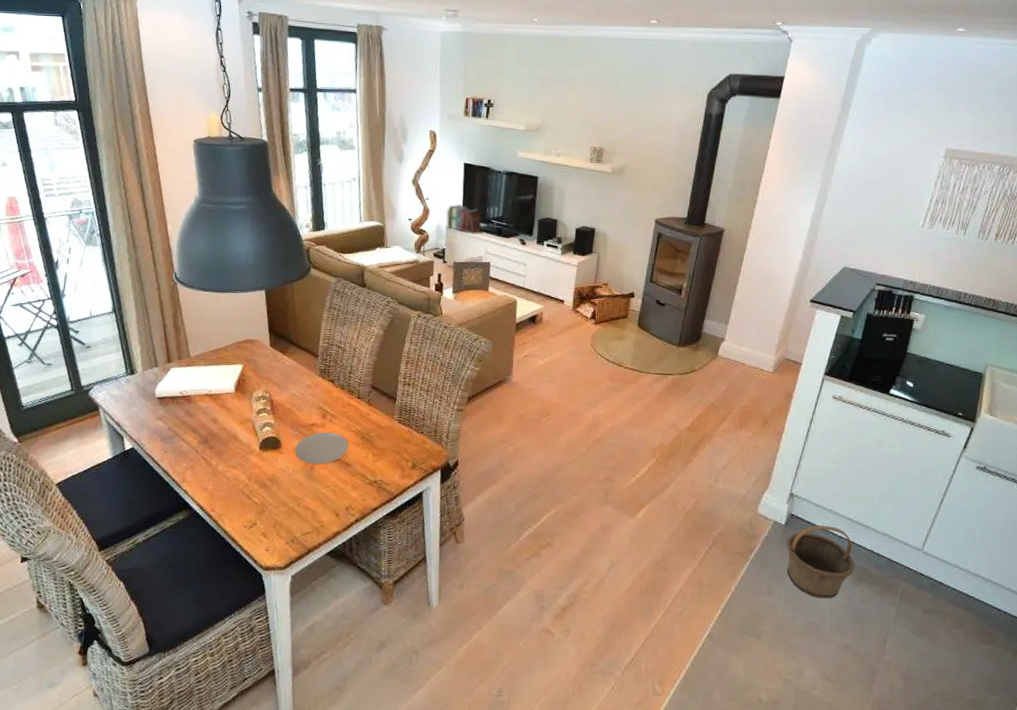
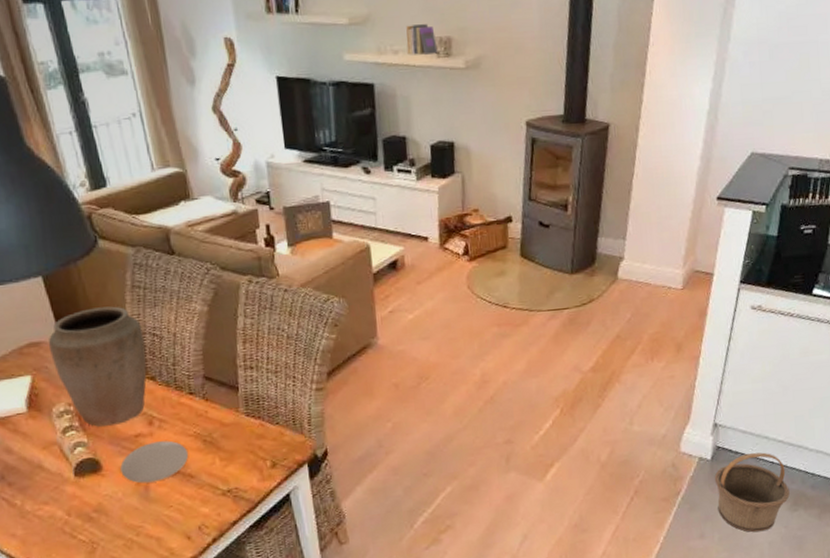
vase: none [260,320,332,414] -> present [48,306,147,427]
books: present [445,204,483,234] -> none [262,132,314,168]
books: none [567,136,592,160] -> present [406,24,438,56]

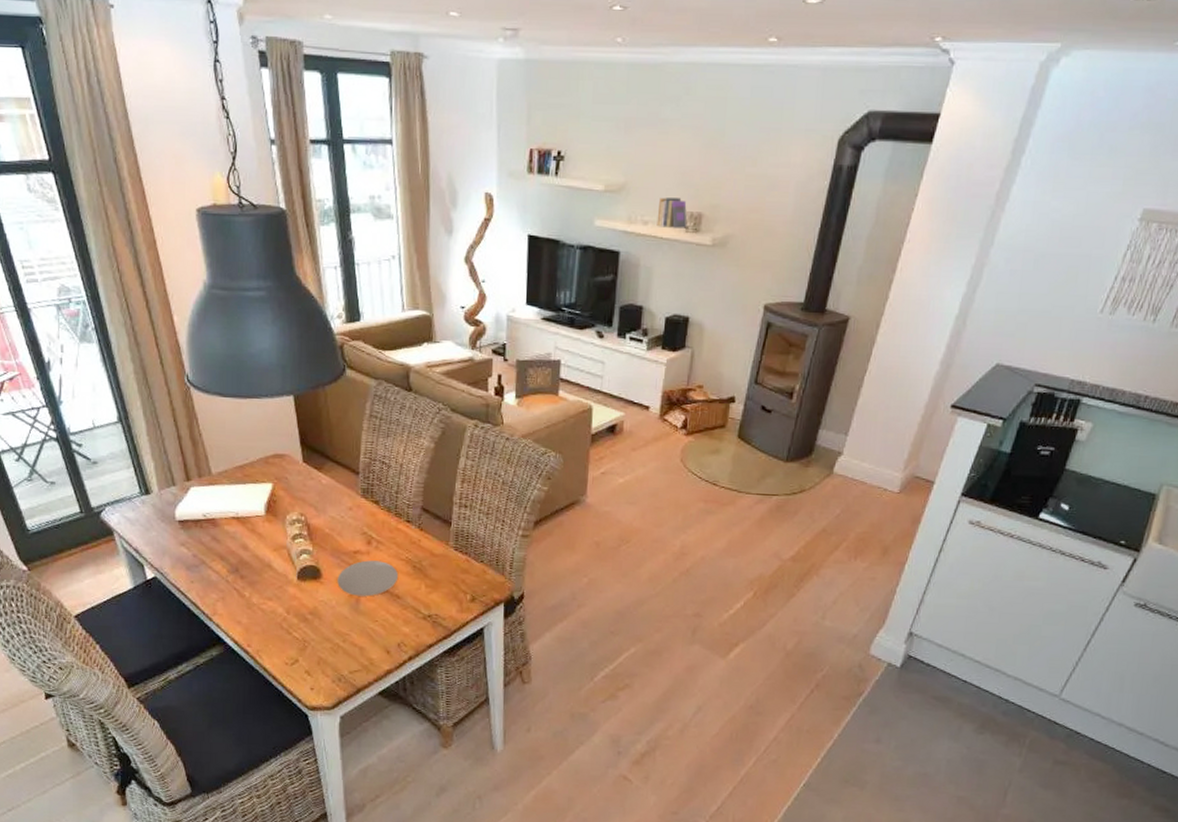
vase: present [48,306,147,427] -> none [290,430,374,539]
basket: present [714,452,790,532] -> none [899,668,979,748]

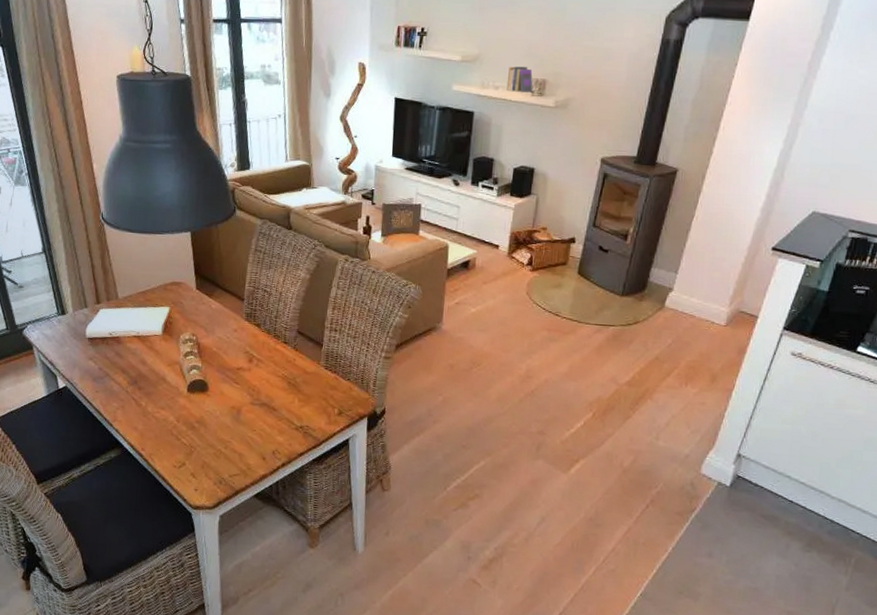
plate: present [337,560,399,597] -> none [222,376,276,409]

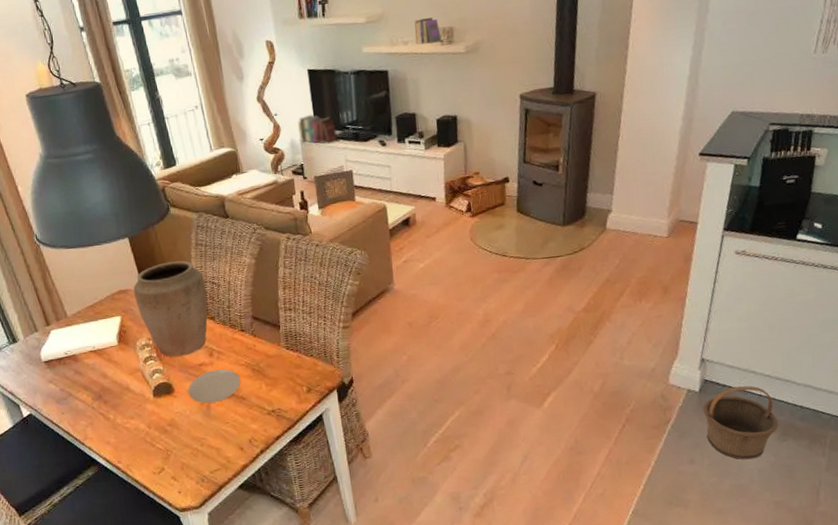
vase: none [186,262,258,357] -> present [133,260,208,357]
plate: none [222,376,276,409] -> present [188,369,241,404]
books: none [374,142,414,174] -> present [297,115,339,144]
basket: none [729,488,805,564] -> present [703,385,779,460]

